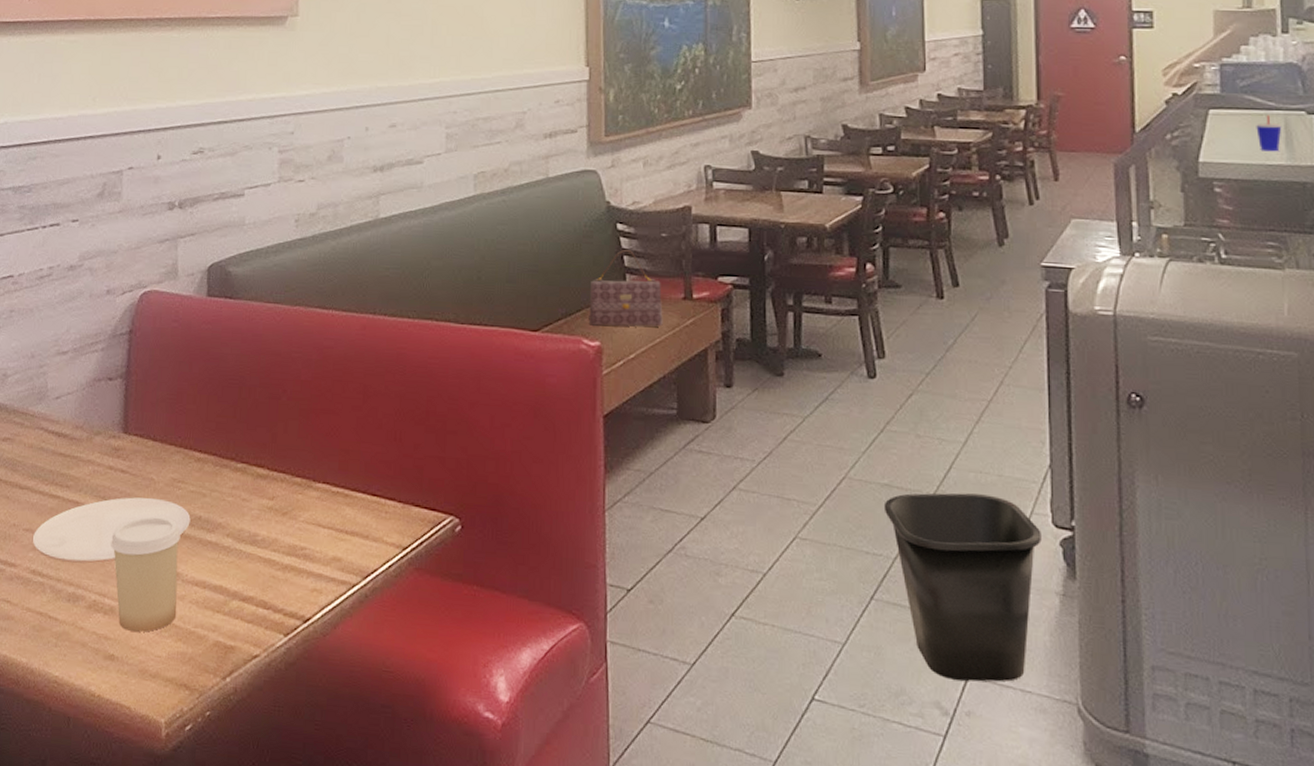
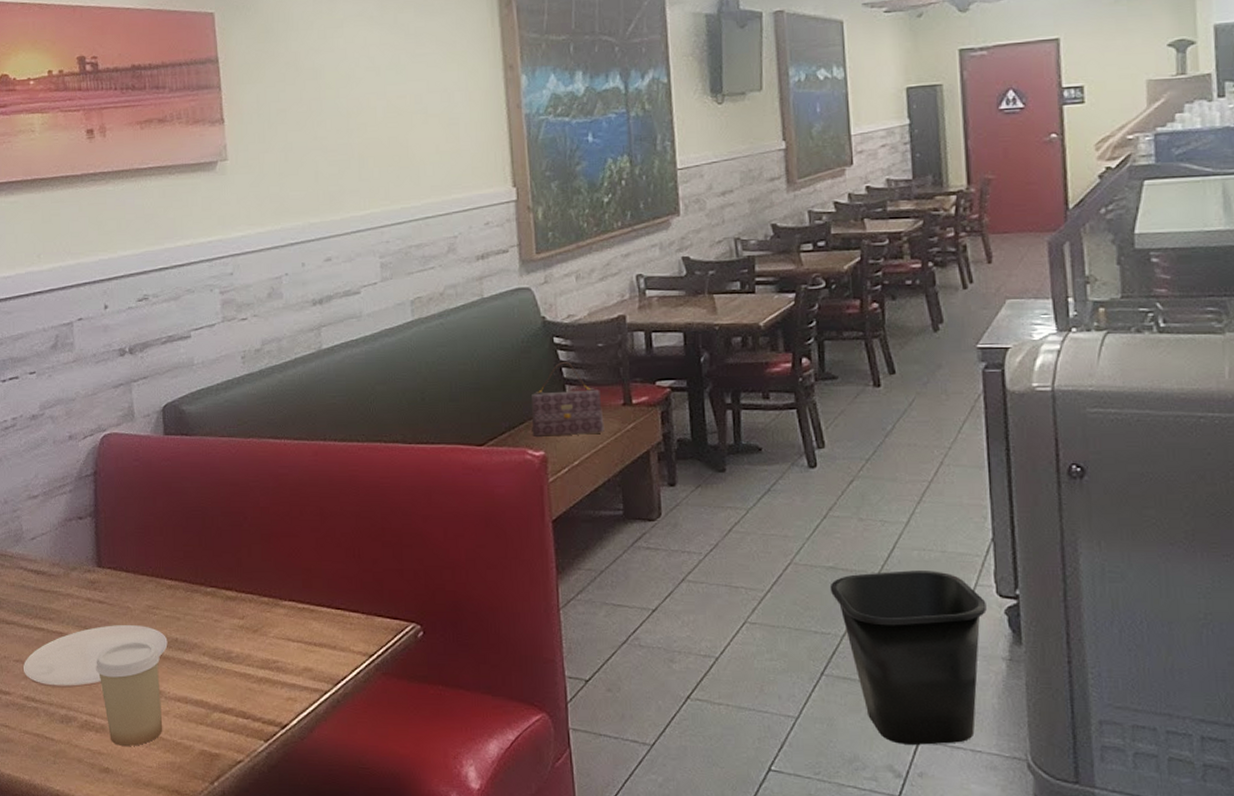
beverage cup: present [1256,114,1282,151] -> none [1193,181,1220,217]

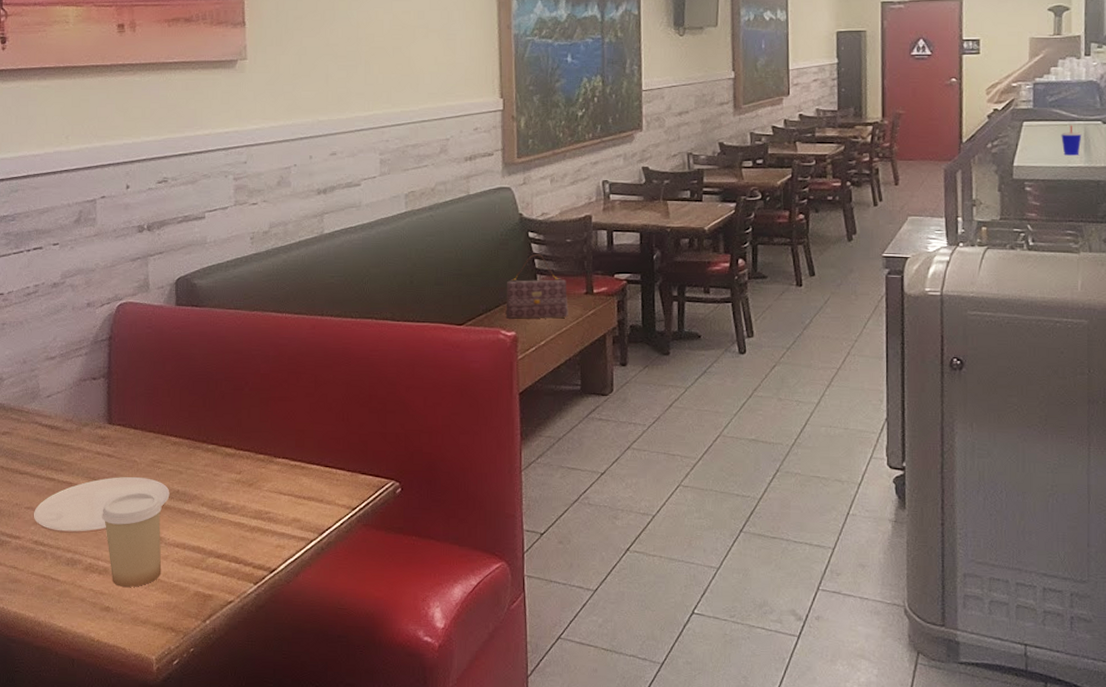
waste bin: present [829,570,987,745] -> none [751,444,878,593]
beverage cup: none [1193,181,1220,217] -> present [1061,125,1082,155]

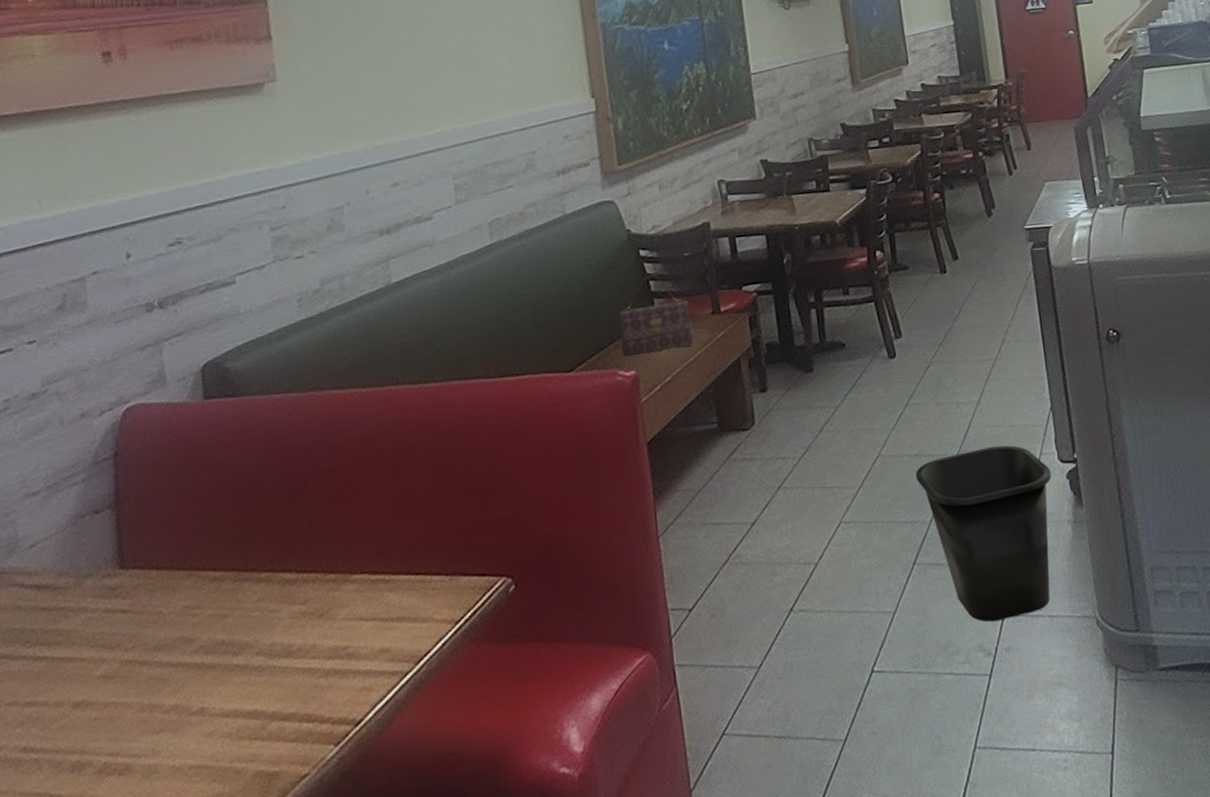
plate: present [33,477,170,534] -> none [18,631,212,730]
cup: present [102,491,162,587] -> none [118,650,207,787]
waste bin: none [751,444,878,593] -> present [915,445,1051,622]
beverage cup: present [1061,125,1082,155] -> none [1181,68,1201,100]

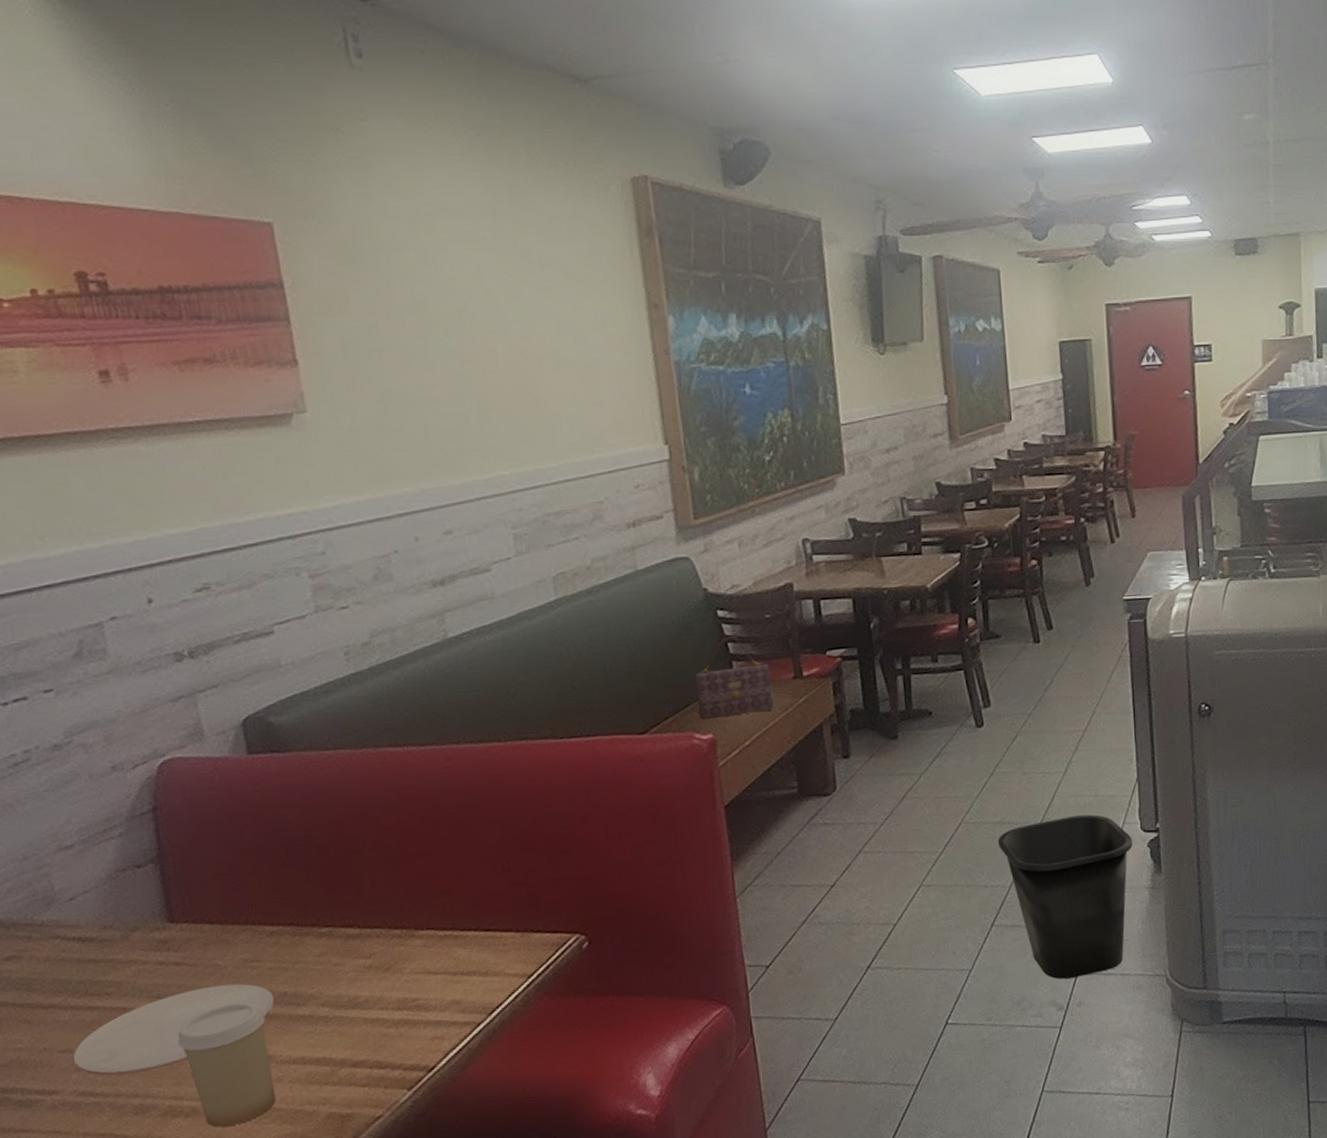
plate: none [18,631,212,730] -> present [72,983,275,1076]
cup: none [118,650,207,787] -> present [177,1001,277,1128]

